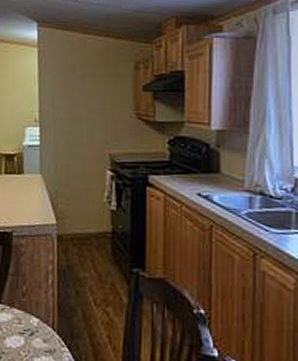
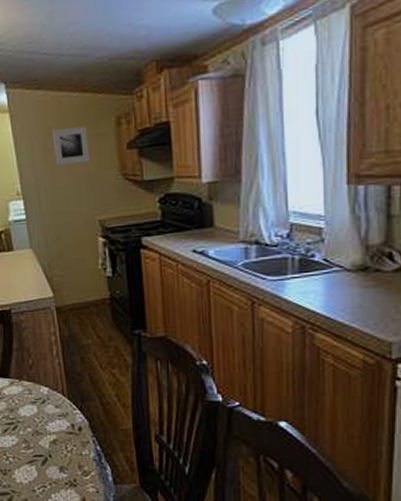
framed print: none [74,66,108,99] -> present [53,126,91,166]

